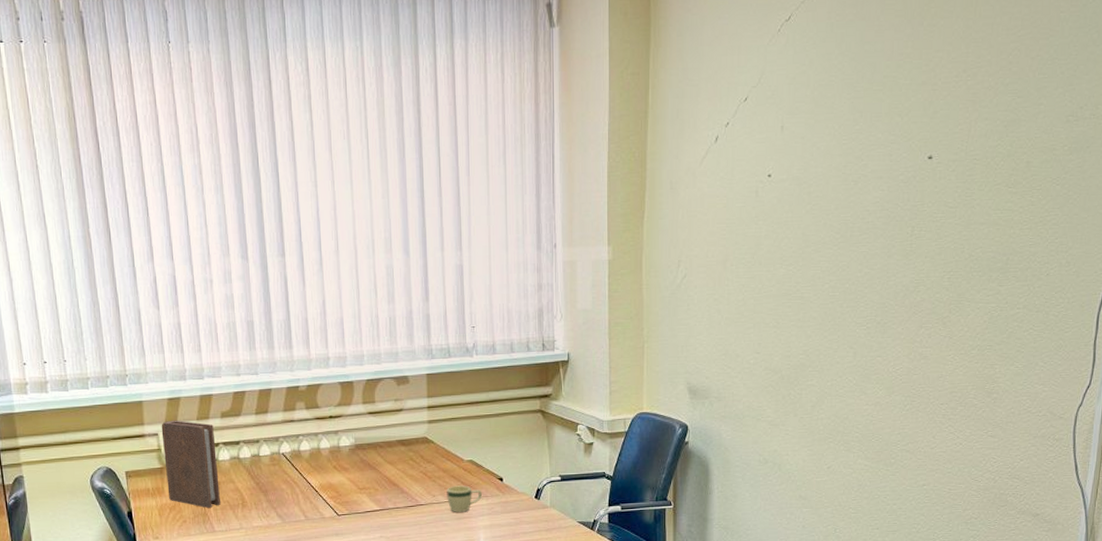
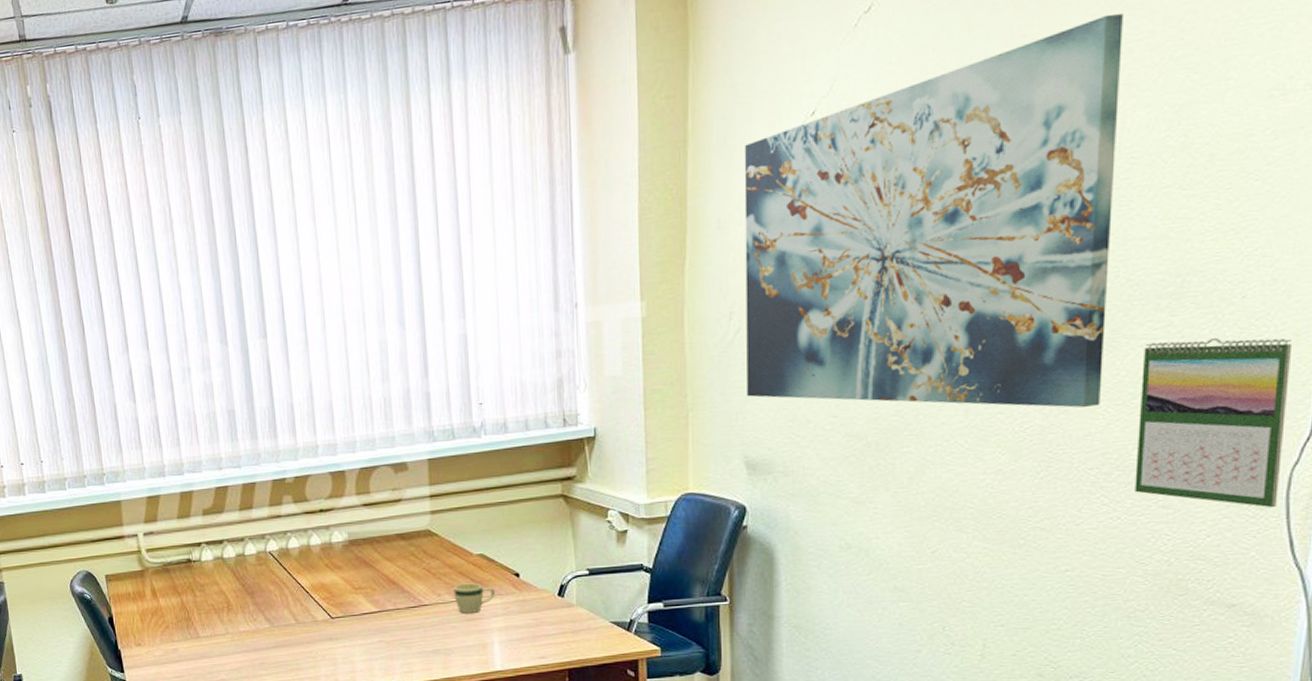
book: present [161,420,220,508] -> none [140,519,204,612]
wall art: none [691,44,970,355] -> present [744,13,1123,408]
calendar: none [972,305,1079,440] -> present [1134,337,1293,508]

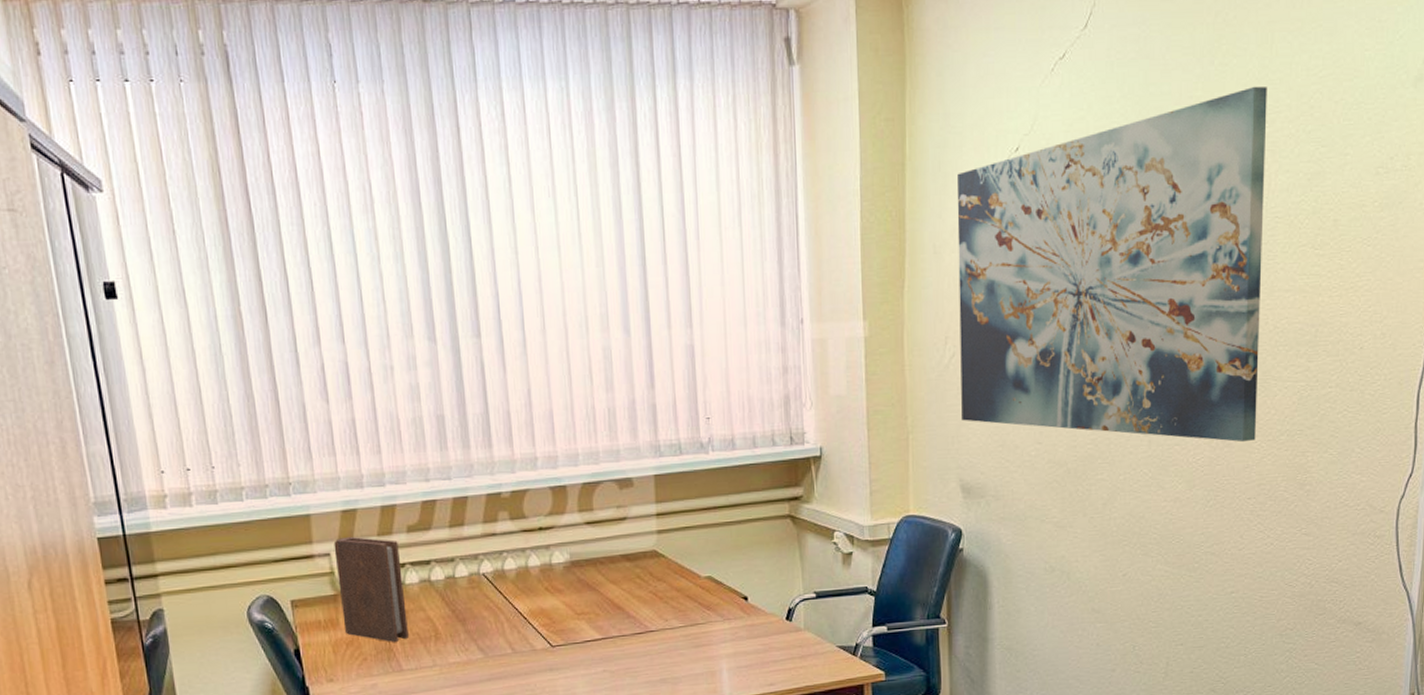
book: none [140,519,204,612] -> present [333,536,409,642]
mug: present [454,582,495,613] -> none [681,607,723,639]
calendar: present [1134,337,1293,508] -> none [1283,383,1398,537]

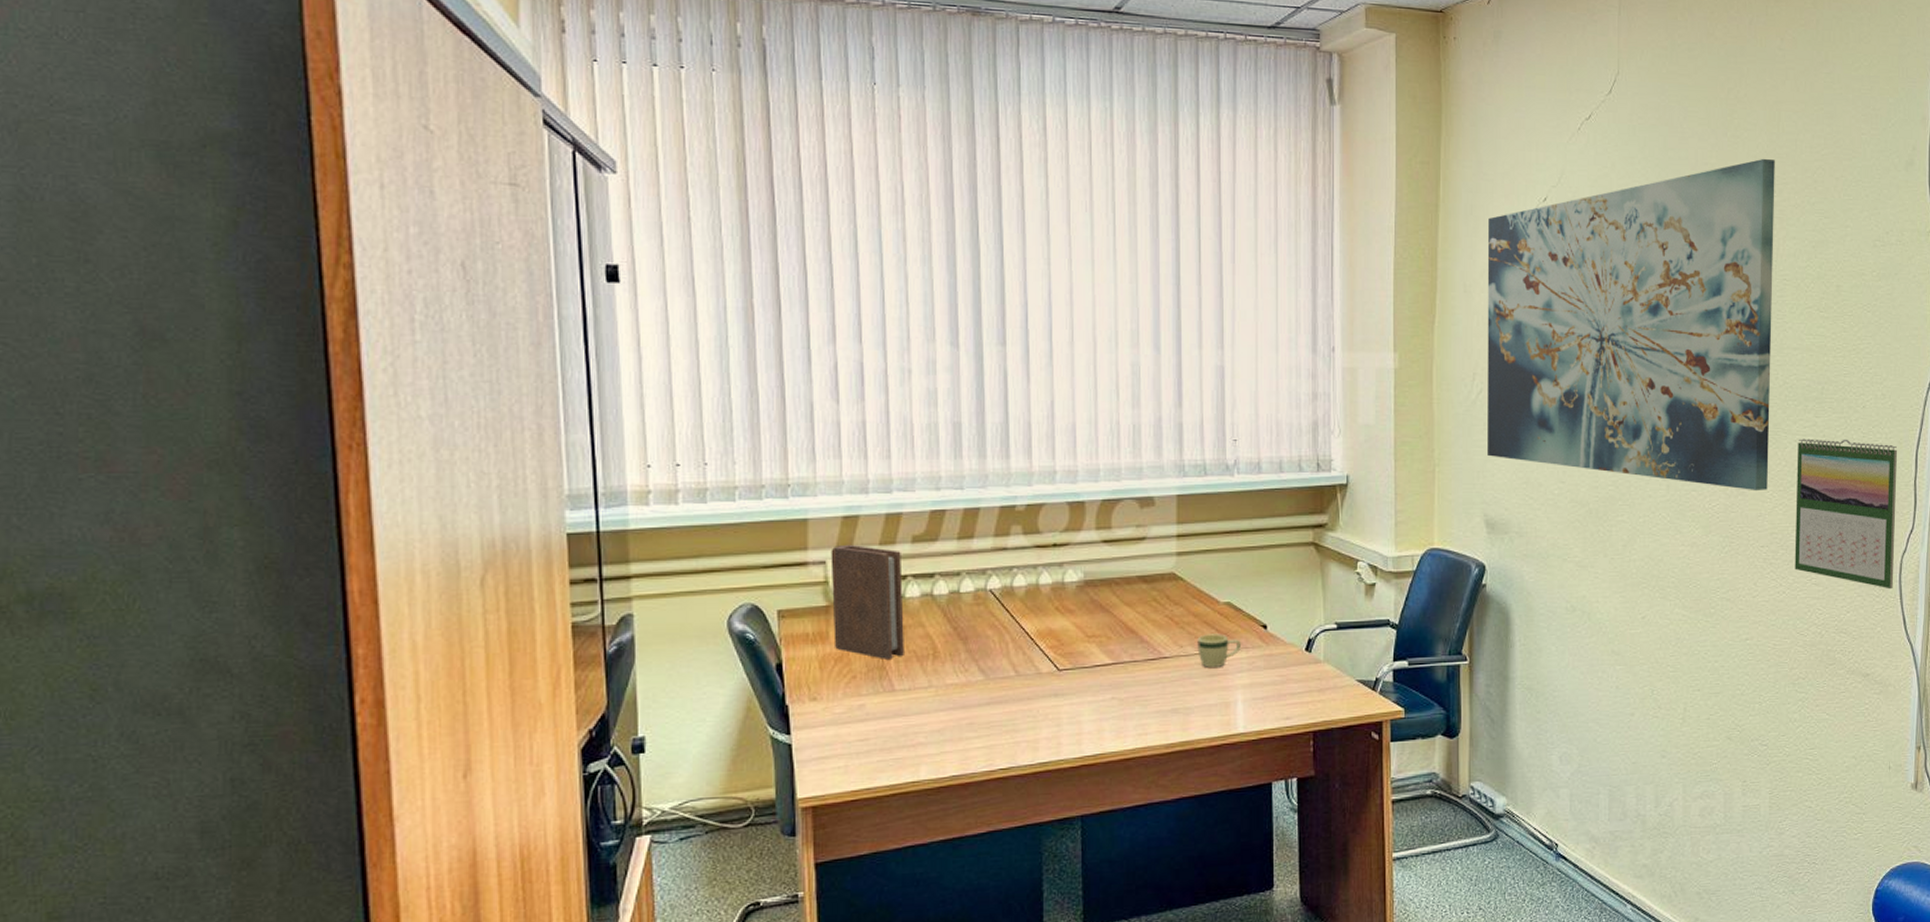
mug: none [681,607,723,639] -> present [1197,634,1241,667]
calendar: none [1283,383,1398,537] -> present [1794,438,1898,590]

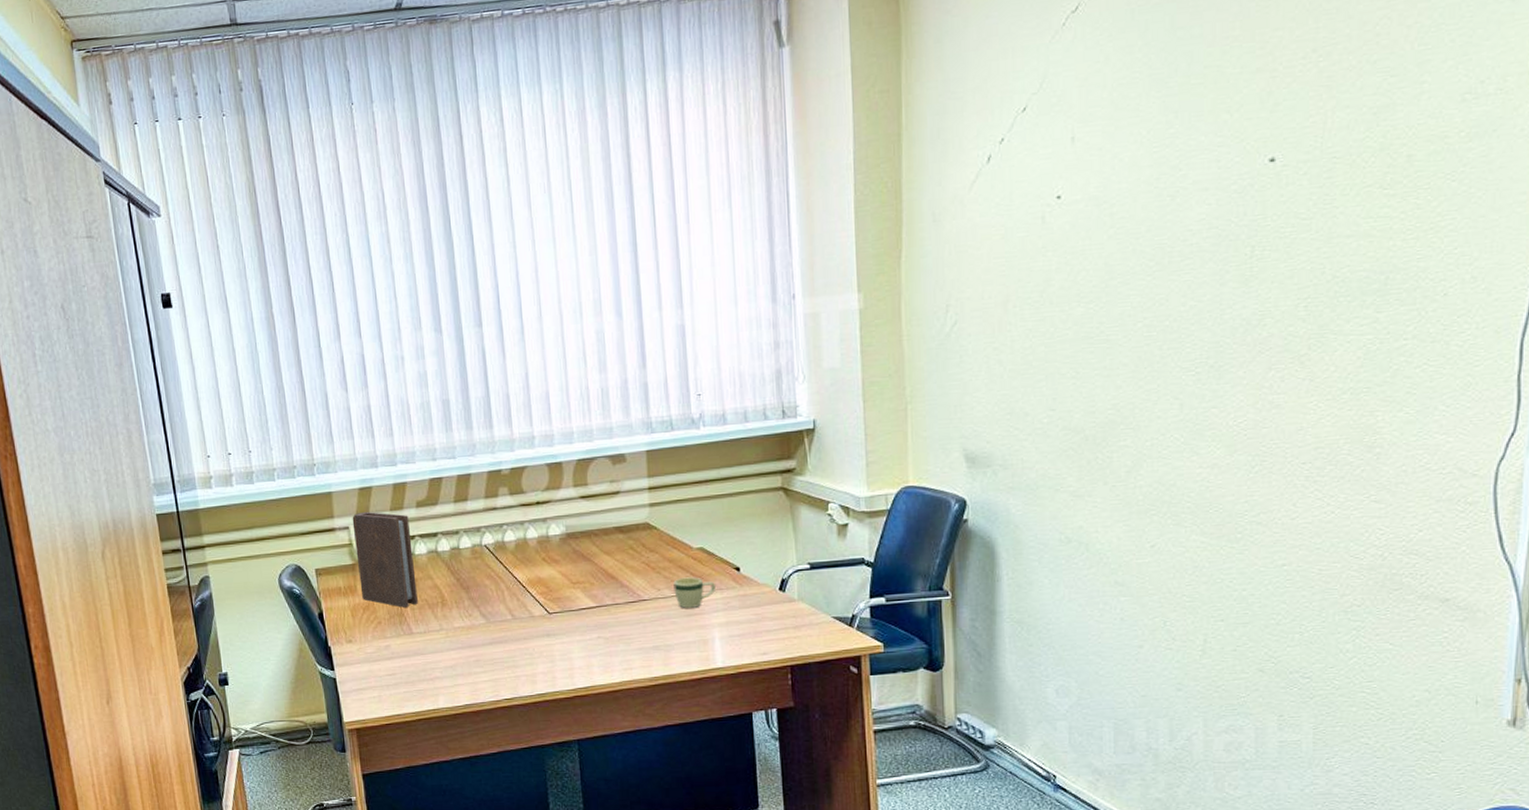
wall art: present [1487,158,1775,491] -> none [958,18,1321,403]
calendar: present [1794,438,1898,590] -> none [1347,334,1494,503]

